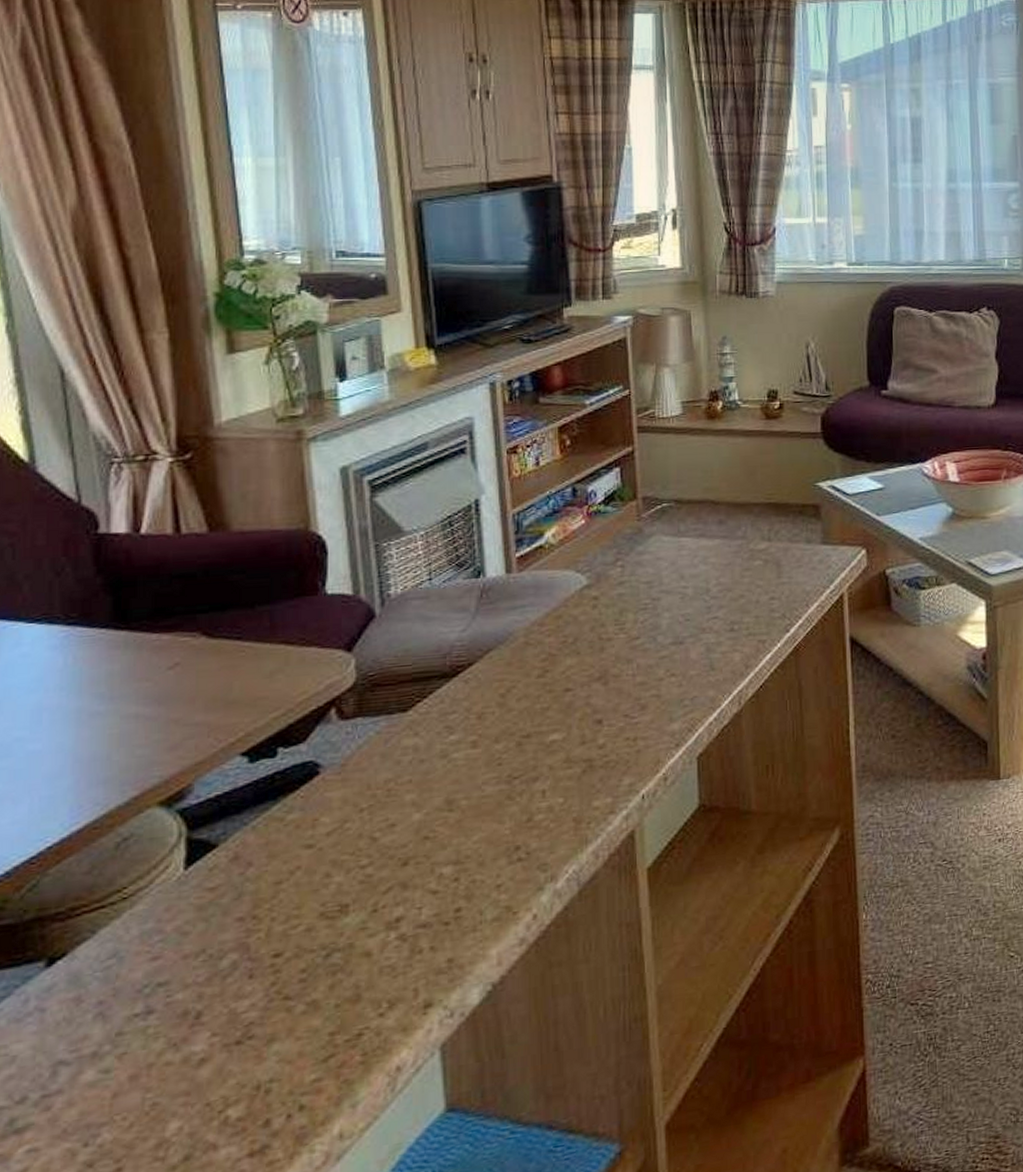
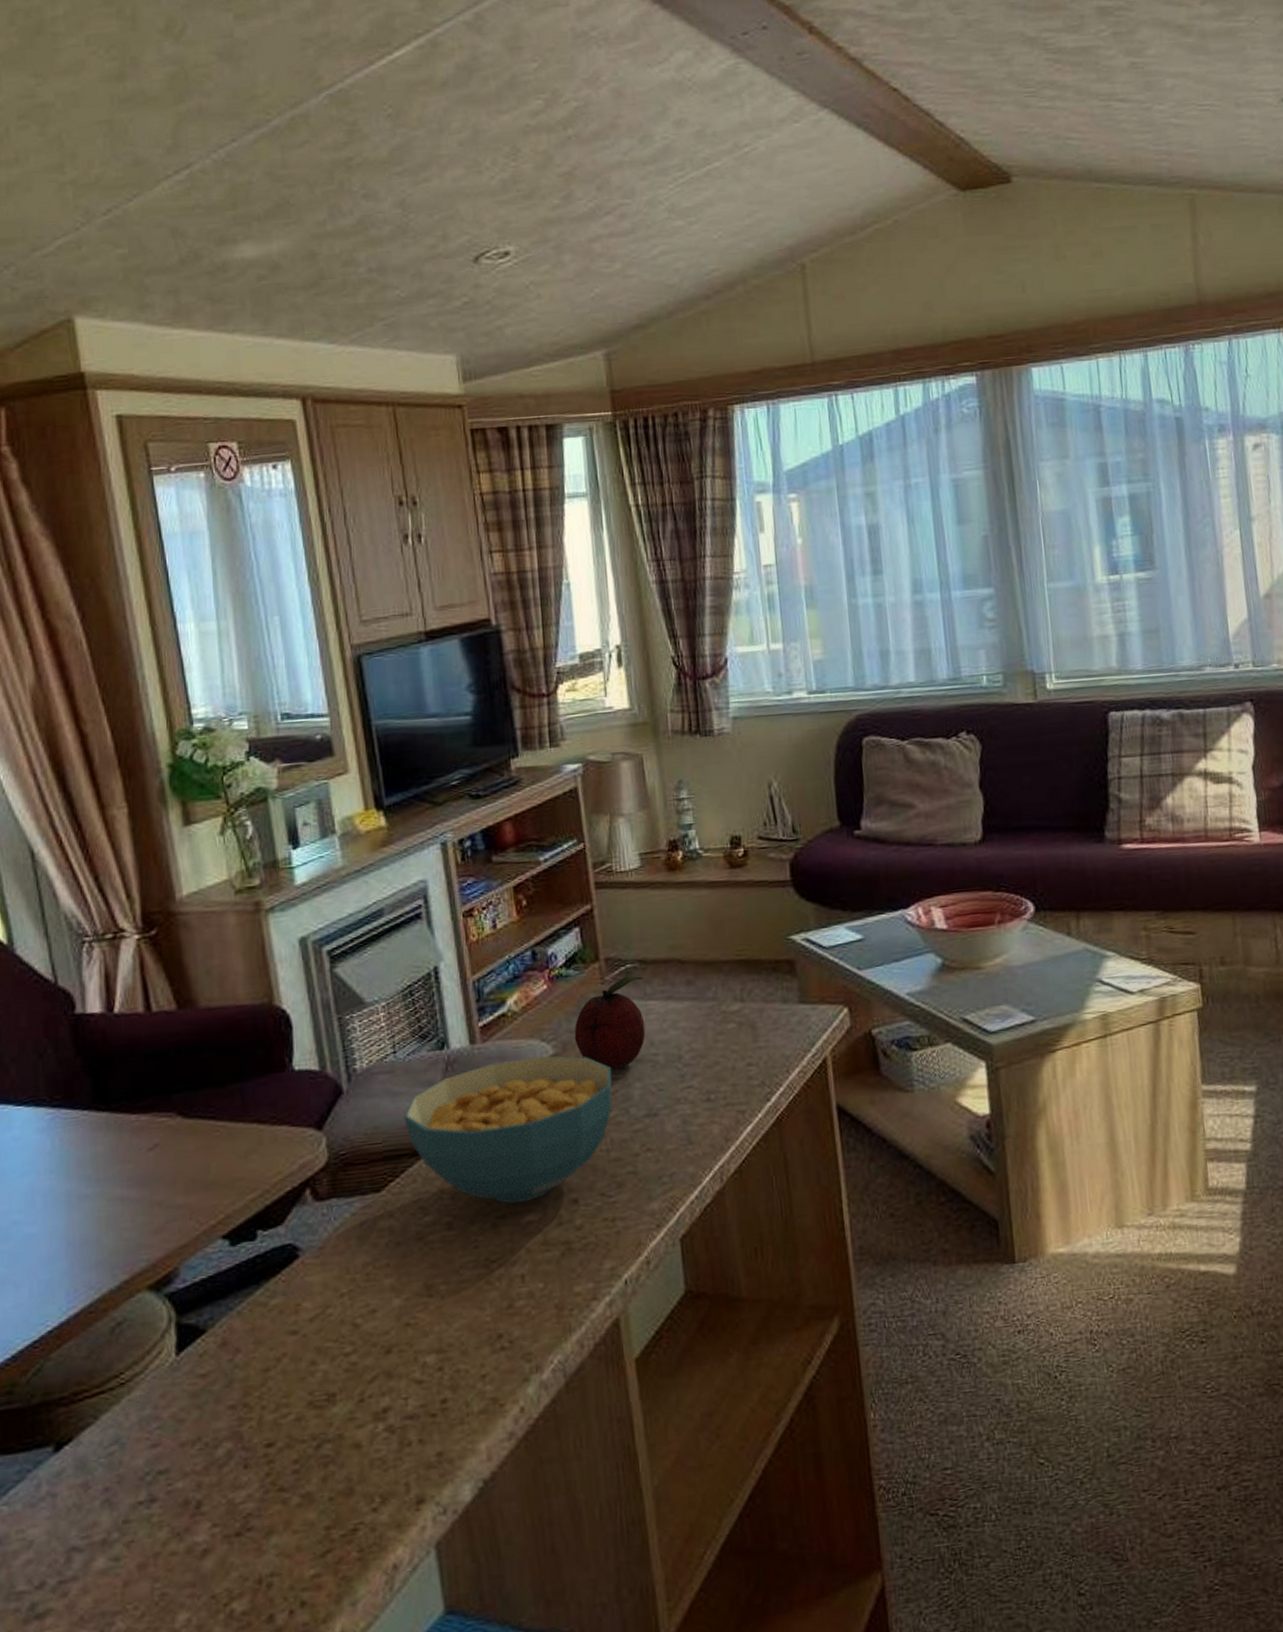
cereal bowl: none [435,586,643,724] -> present [403,1055,612,1204]
fruit: none [608,514,679,600] -> present [574,975,646,1070]

